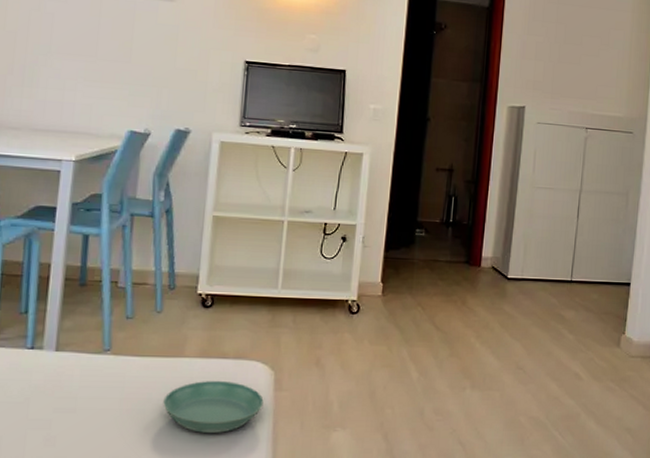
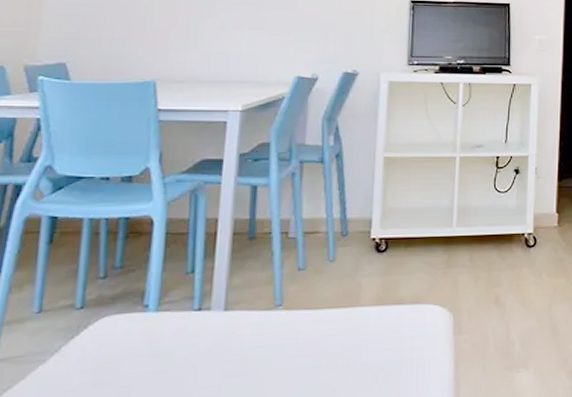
saucer: present [163,381,264,433] -> none [339,328,443,386]

